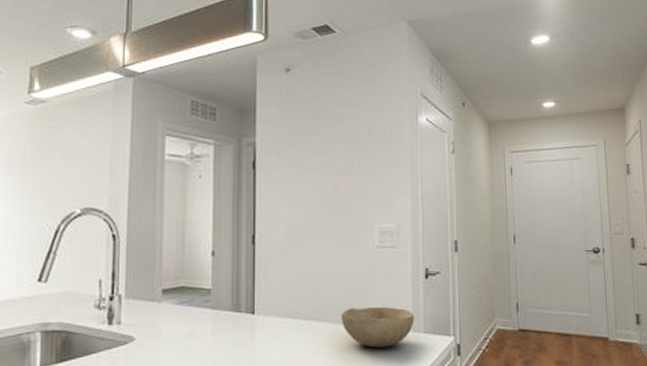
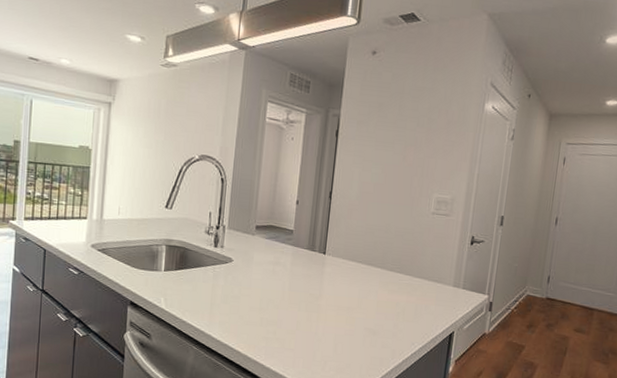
bowl: present [340,307,415,348] -> none [394,259,457,296]

